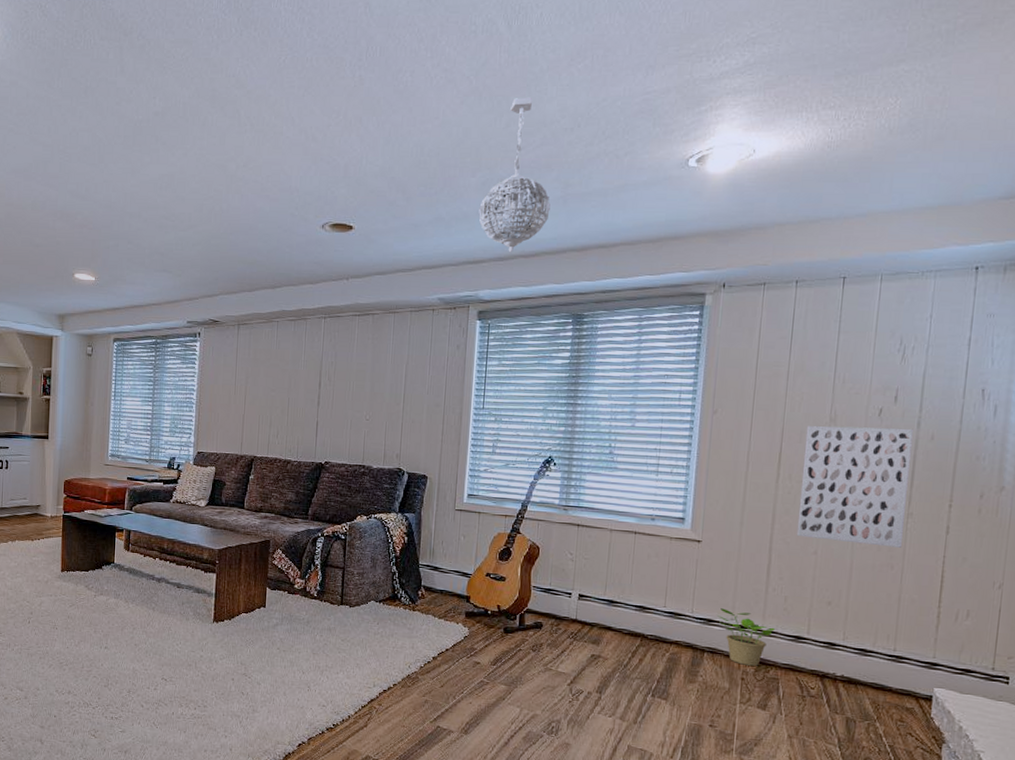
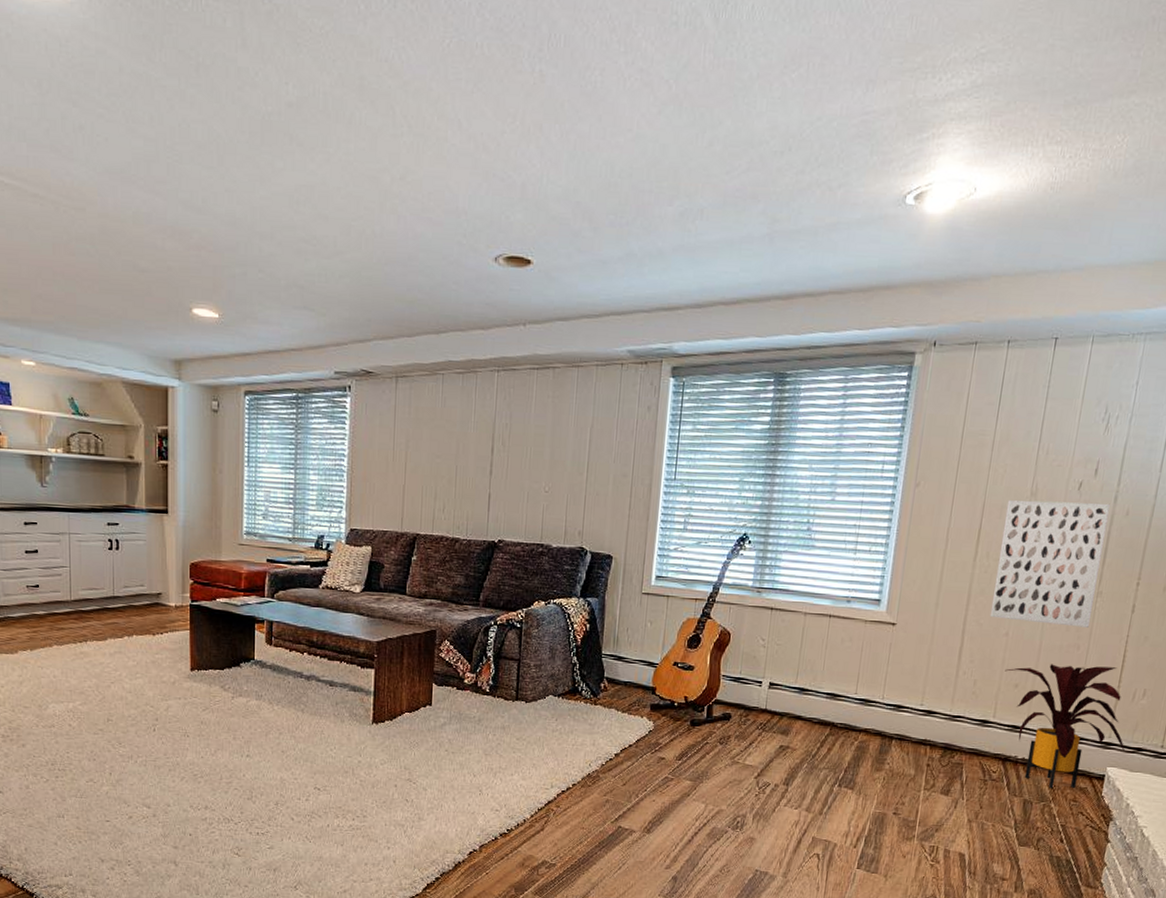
pendant light: present [478,97,550,254] -> none [675,110,755,300]
potted plant: present [717,608,776,666] -> none [907,694,964,752]
house plant: none [816,582,952,708] -> present [1005,664,1125,788]

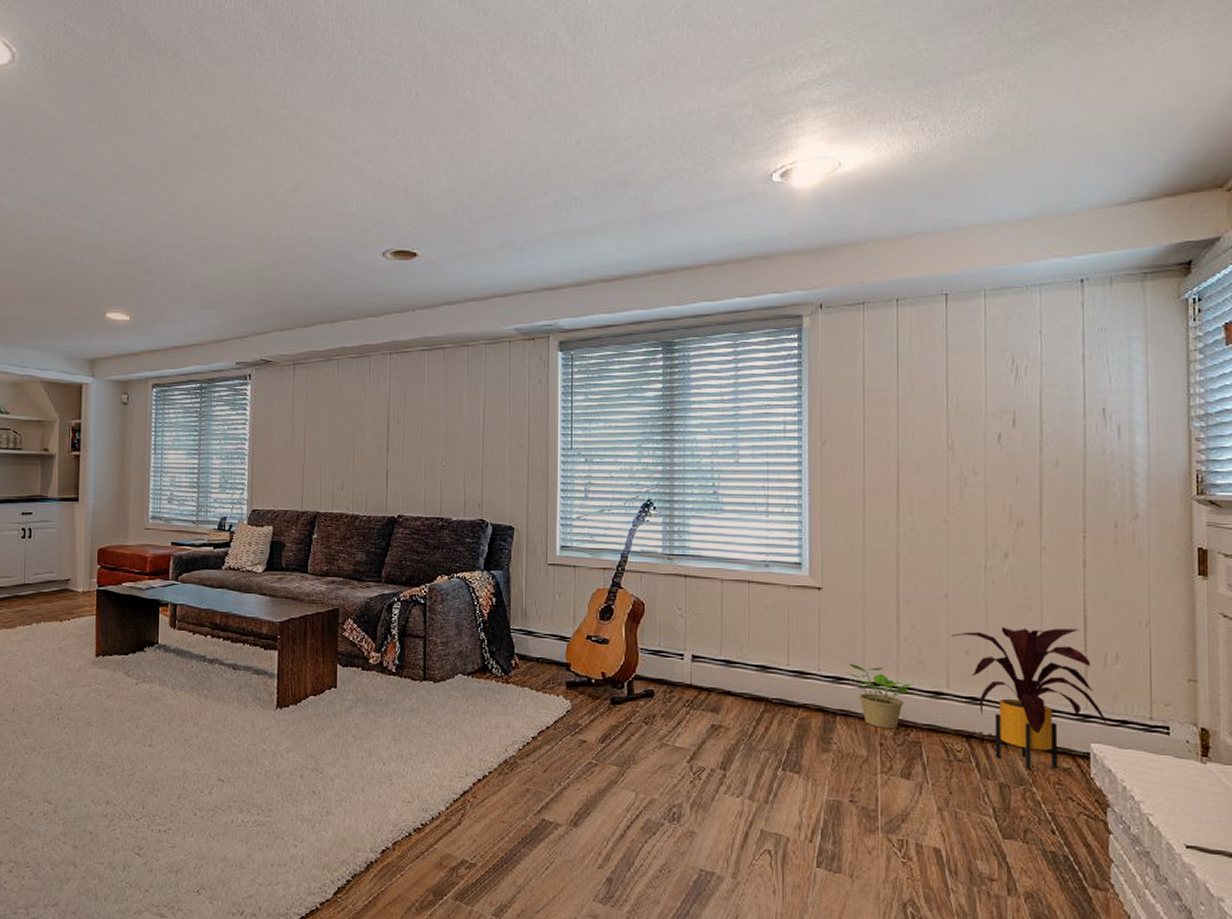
potted plant: none [907,694,964,752] -> present [847,664,913,729]
wall art: present [989,500,1110,628] -> none [923,453,1039,586]

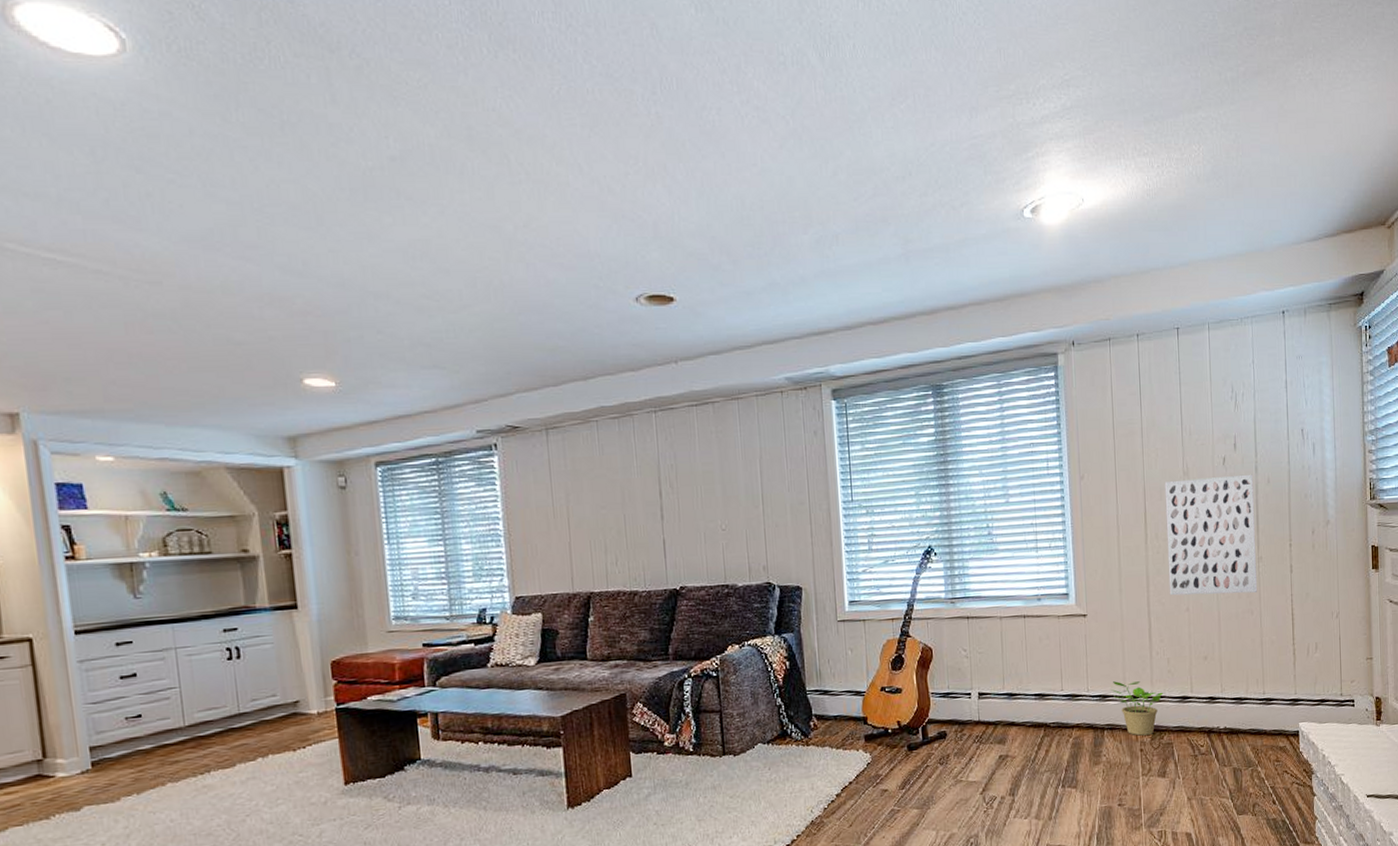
wall art: none [923,453,1039,586] -> present [1164,474,1258,596]
house plant: present [951,627,1107,769] -> none [1193,626,1311,752]

